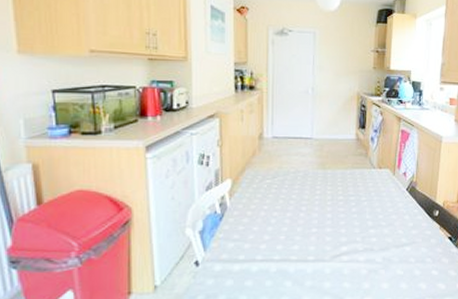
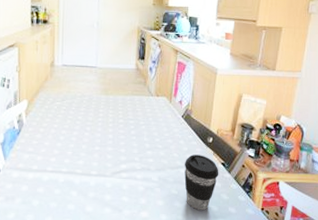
coffee cup: none [410,230,446,291] -> present [184,155,219,211]

